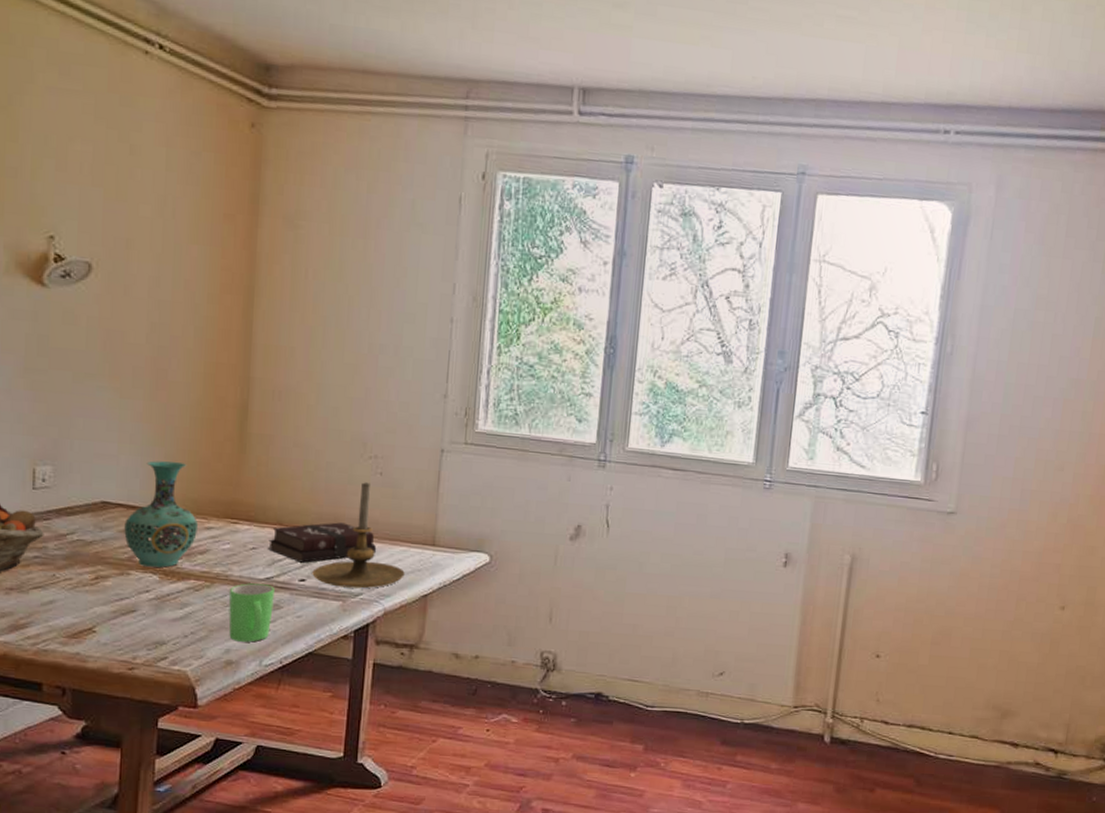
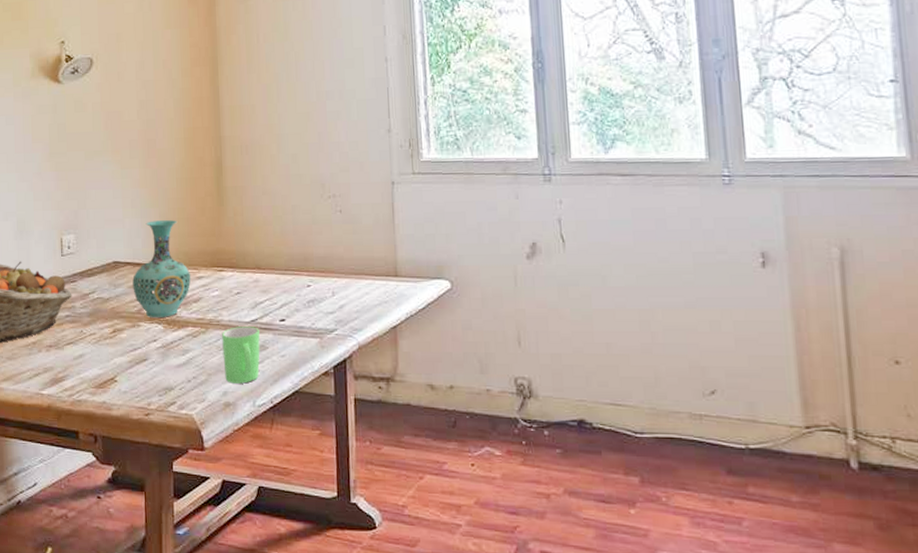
hardback book: present [268,522,377,563] -> none [250,261,345,303]
candle holder: present [312,482,405,589] -> none [290,221,373,324]

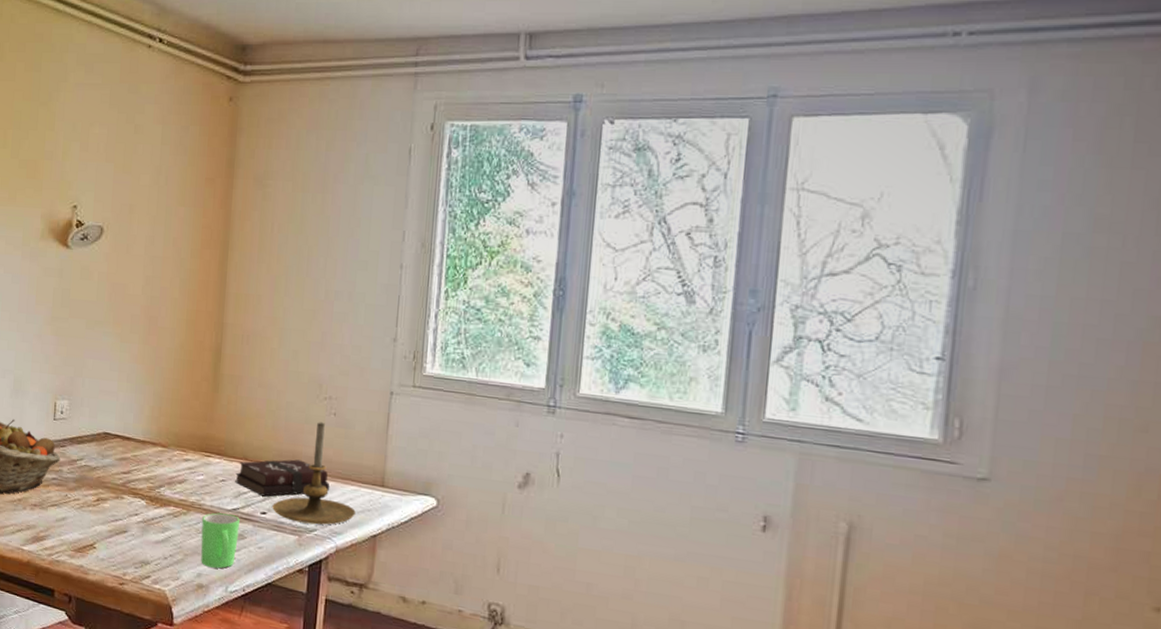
vase: present [132,220,191,317] -> none [120,397,179,494]
hardback book: none [250,261,345,303] -> present [235,459,330,497]
candle holder: none [290,221,373,324] -> present [272,422,356,525]

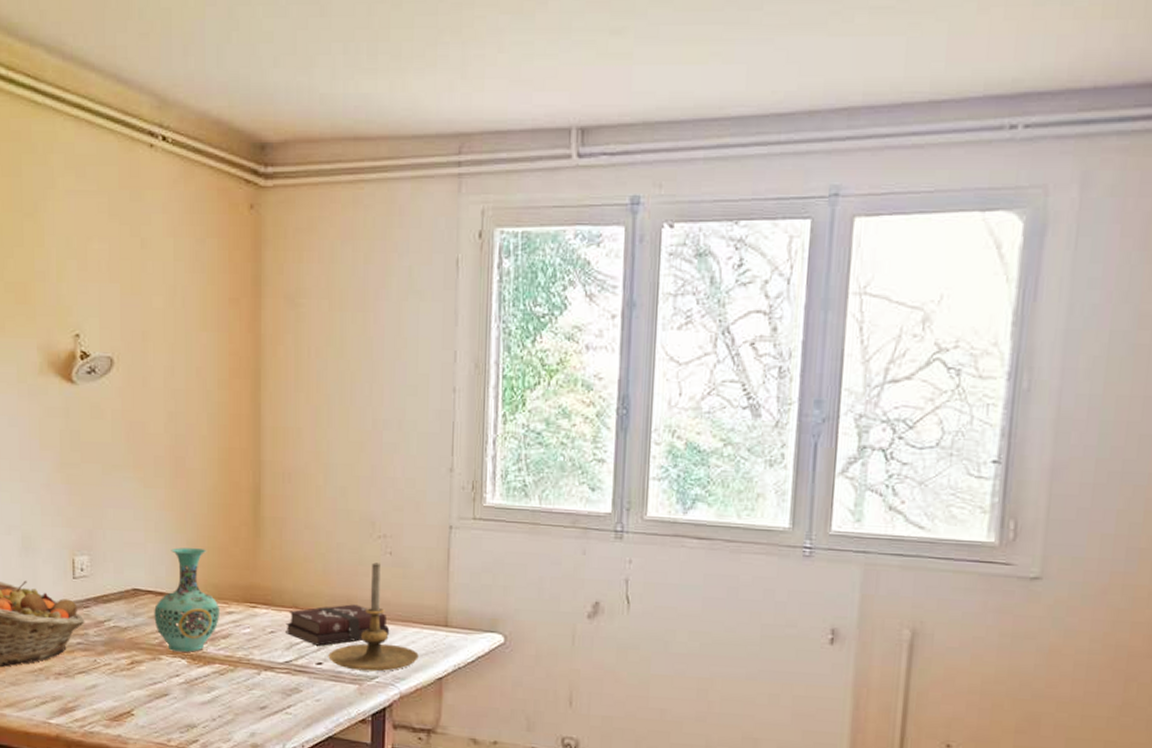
vase: none [120,397,179,494] -> present [154,547,221,652]
mug: present [201,512,240,569] -> none [252,667,293,726]

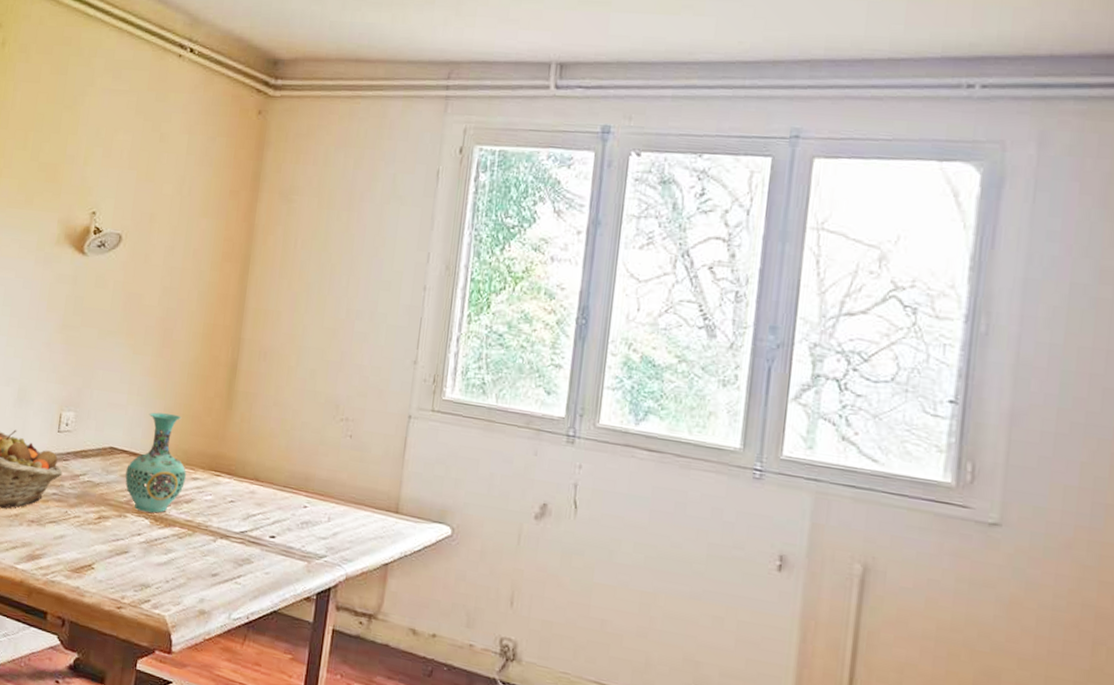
hardback book: present [286,604,390,646] -> none [244,481,343,520]
candle holder: present [328,562,419,672] -> none [282,444,368,551]

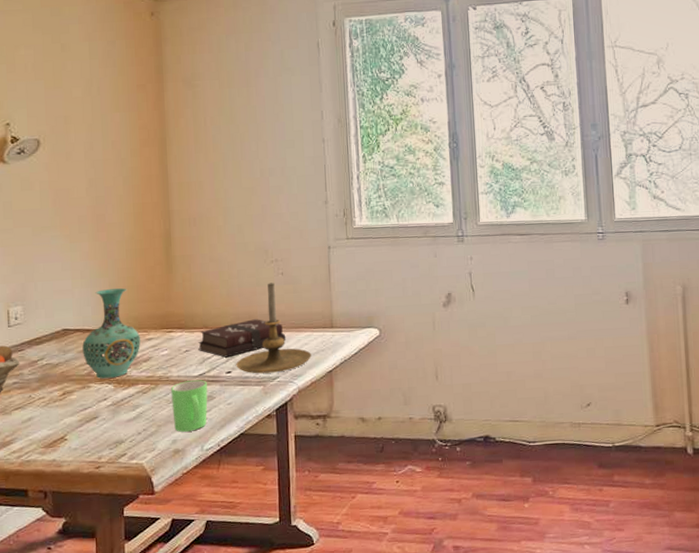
mug: none [204,535,247,594] -> present [171,380,208,432]
hardback book: none [244,481,343,520] -> present [198,319,286,358]
candle holder: none [282,444,368,551] -> present [236,282,311,374]

